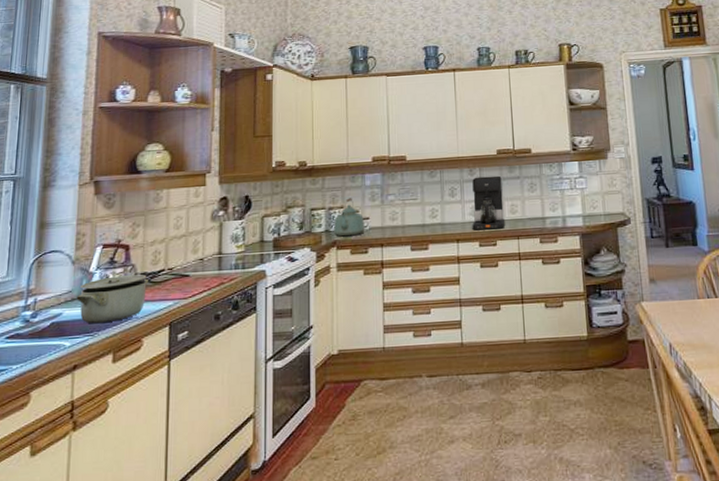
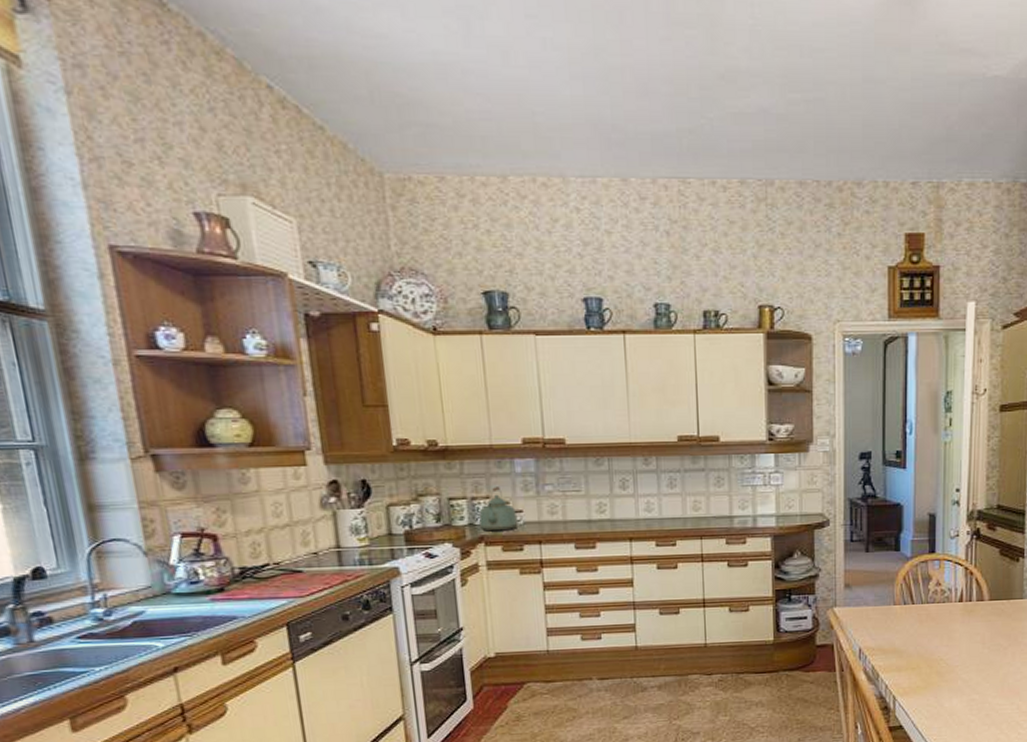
saucepan: present [76,274,149,324] -> none [159,569,252,624]
coffee maker: present [472,175,506,231] -> none [647,466,687,529]

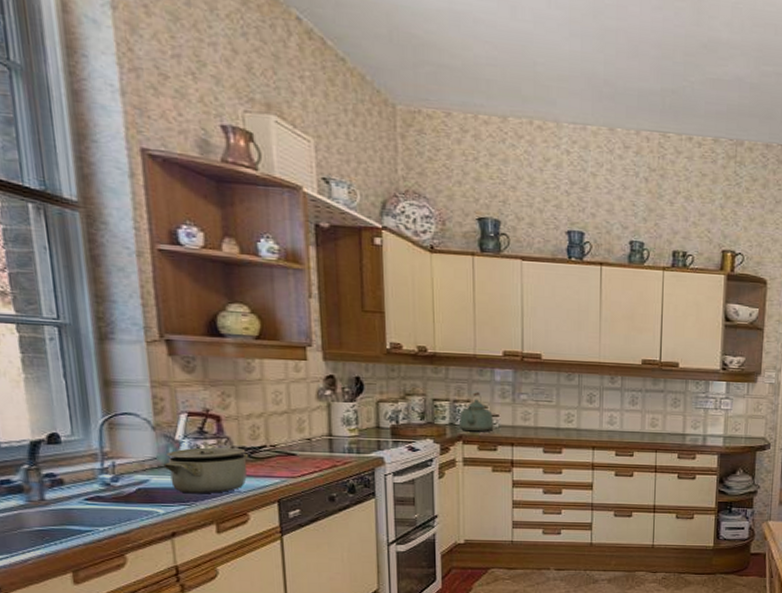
saucepan: none [159,569,252,624] -> present [163,447,249,494]

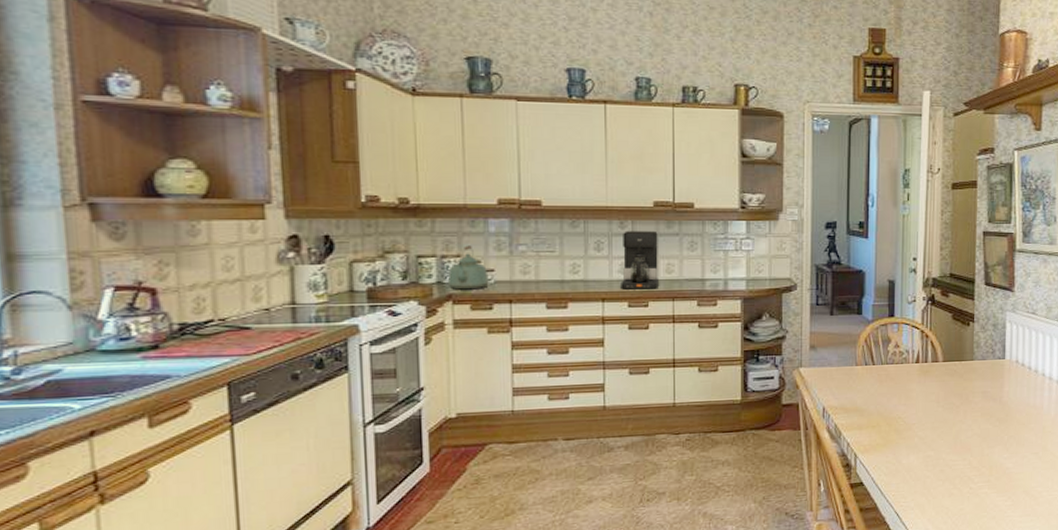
saucepan: present [163,447,249,494] -> none [81,325,192,383]
coffee maker: none [609,385,645,441] -> present [621,230,660,290]

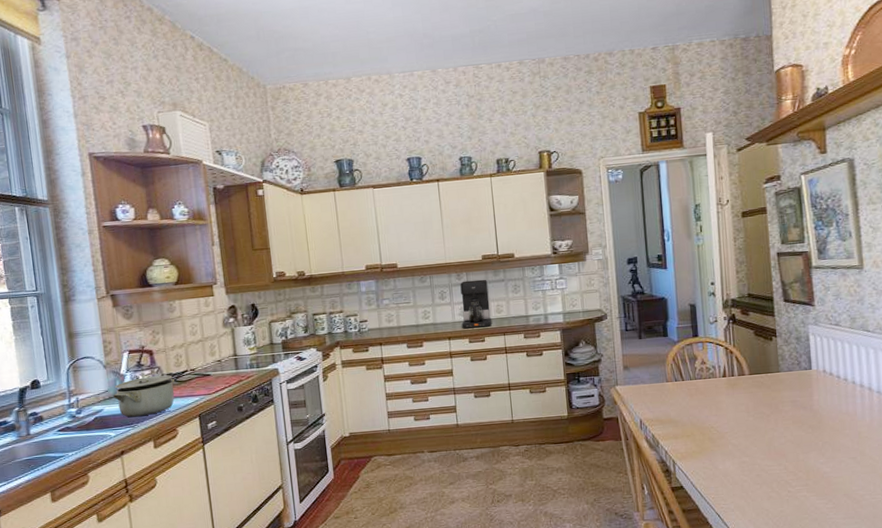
saucepan: none [81,325,192,383] -> present [113,375,175,418]
kettle: present [447,245,489,290] -> none [335,303,364,338]

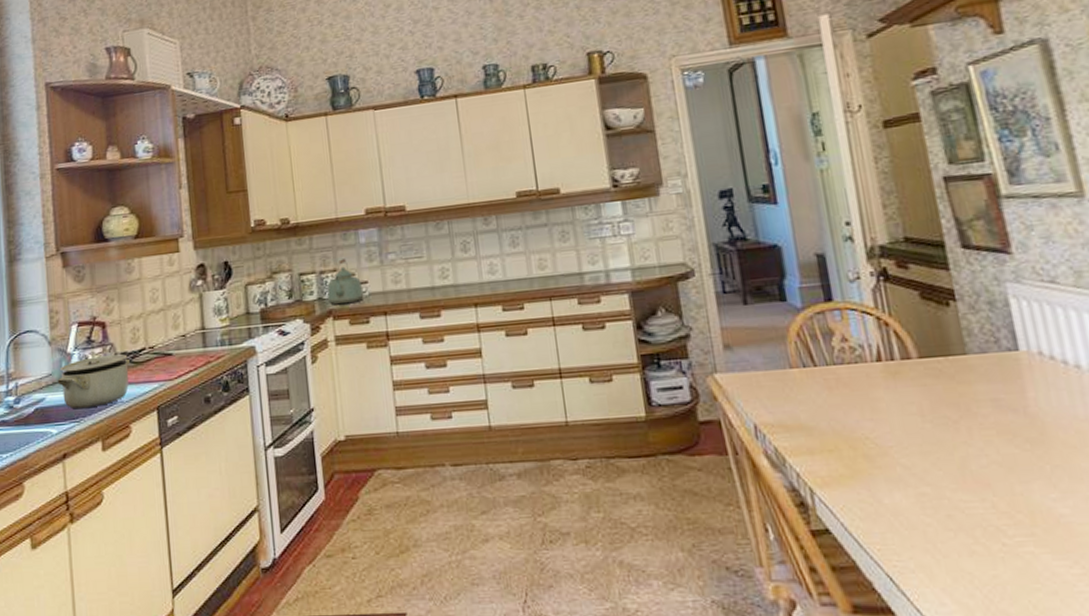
kettle: none [335,303,364,338] -> present [327,259,364,305]
coffee maker: present [460,279,492,329] -> none [488,223,533,292]

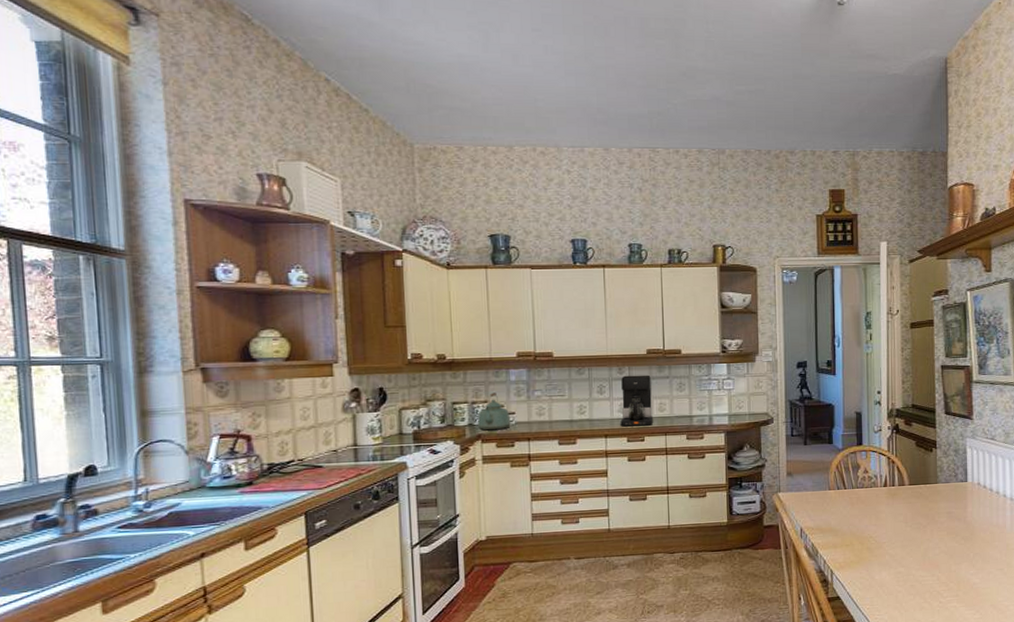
saucepan: present [57,354,131,410] -> none [195,465,278,514]
coffee maker: none [488,223,533,292] -> present [620,375,654,427]

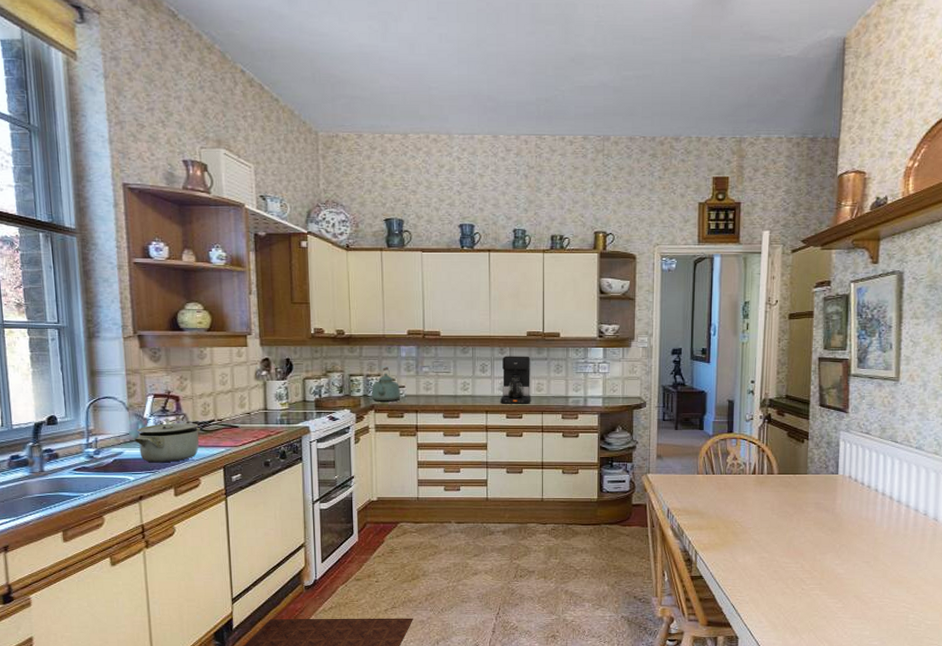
saucepan: none [195,465,278,514] -> present [134,423,201,463]

